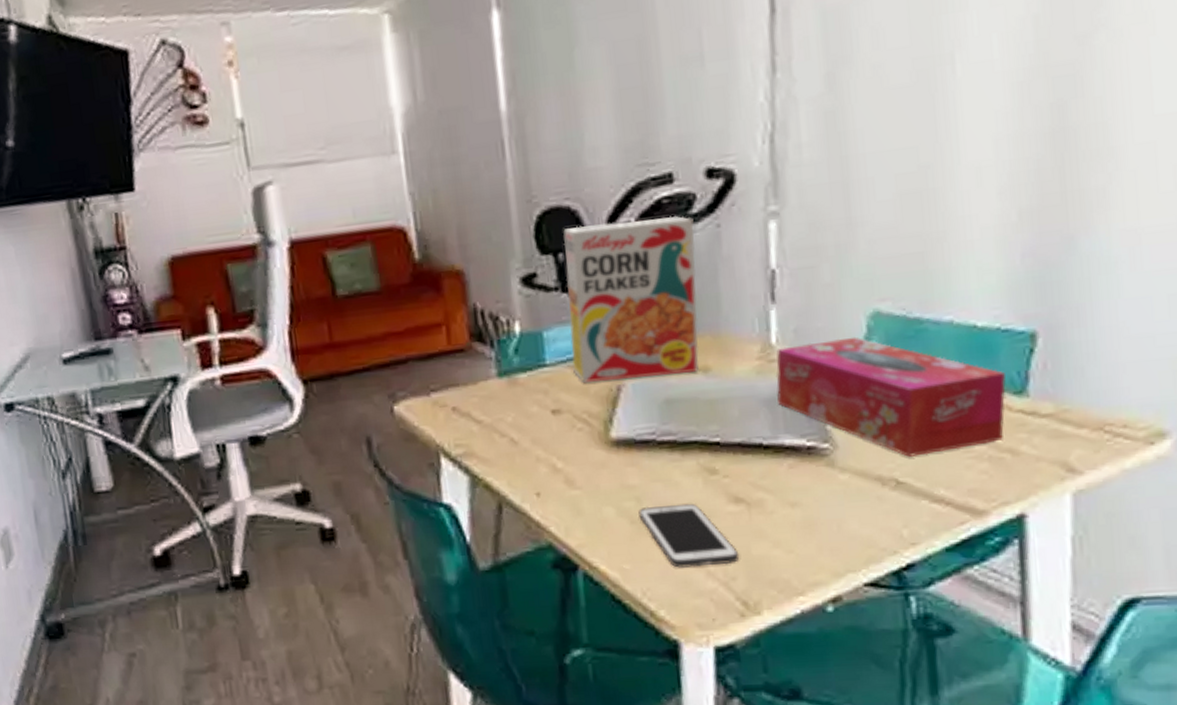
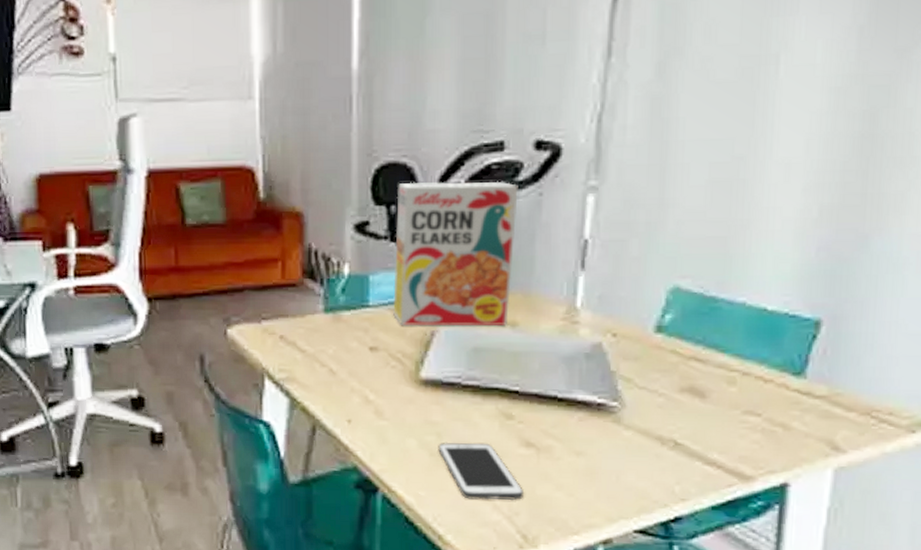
tissue box: present [776,336,1006,457] -> none [576,308,787,422]

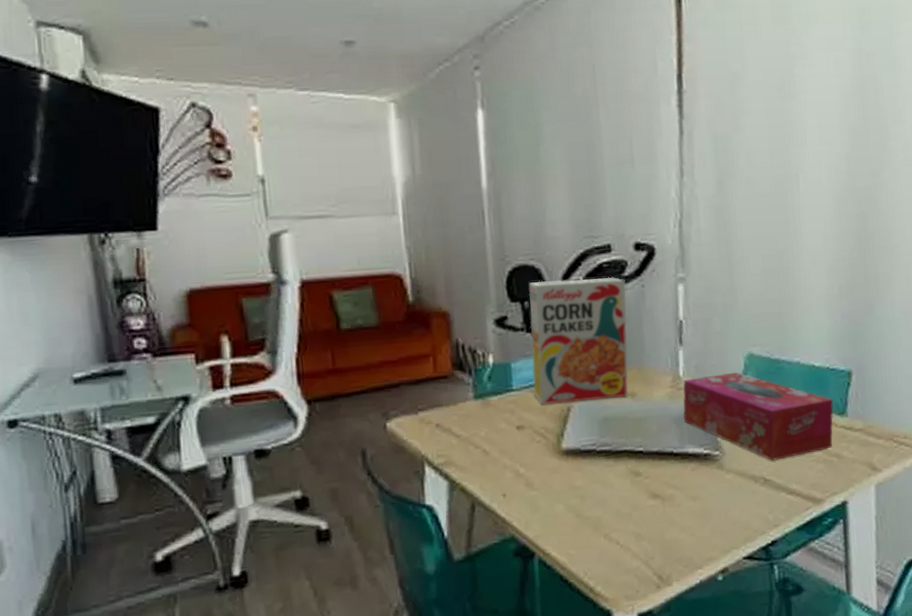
cell phone: present [438,442,525,501] -> none [582,499,656,552]
tissue box: none [576,308,787,422] -> present [683,372,833,461]

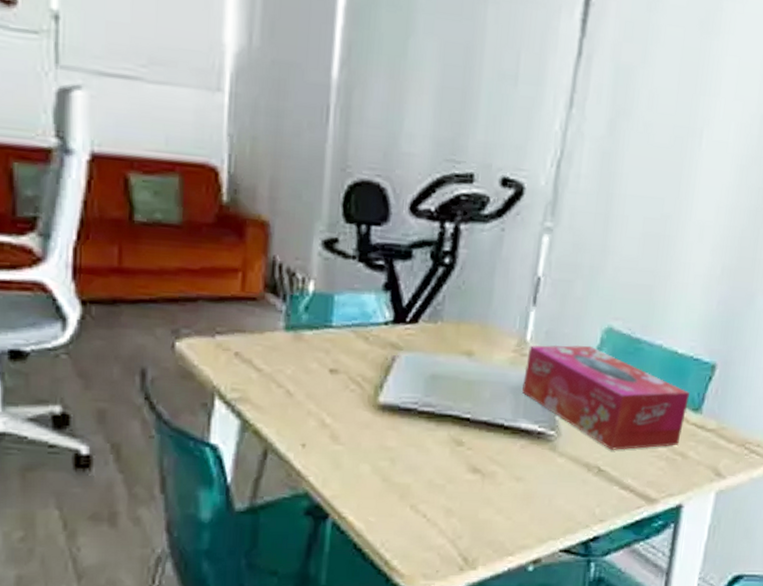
cereal box: present [528,276,629,404] -> none [356,203,484,354]

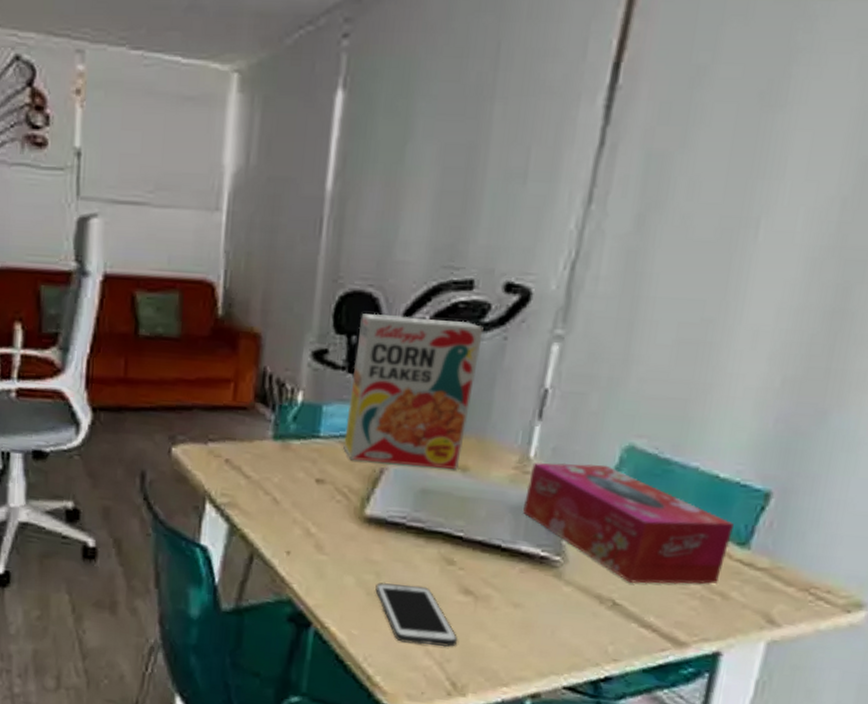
cereal box: none [356,203,484,354] -> present [343,313,484,469]
cell phone: none [390,467,468,525] -> present [375,582,458,648]

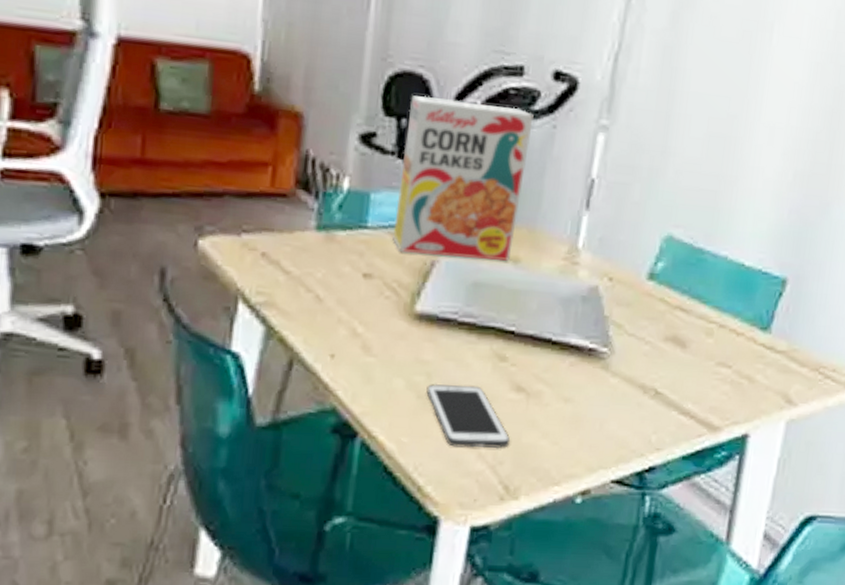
tissue box: present [523,462,734,584] -> none [572,252,757,372]

